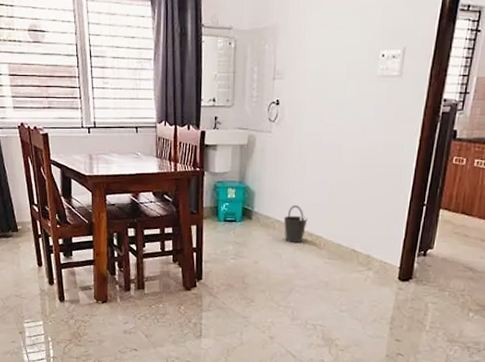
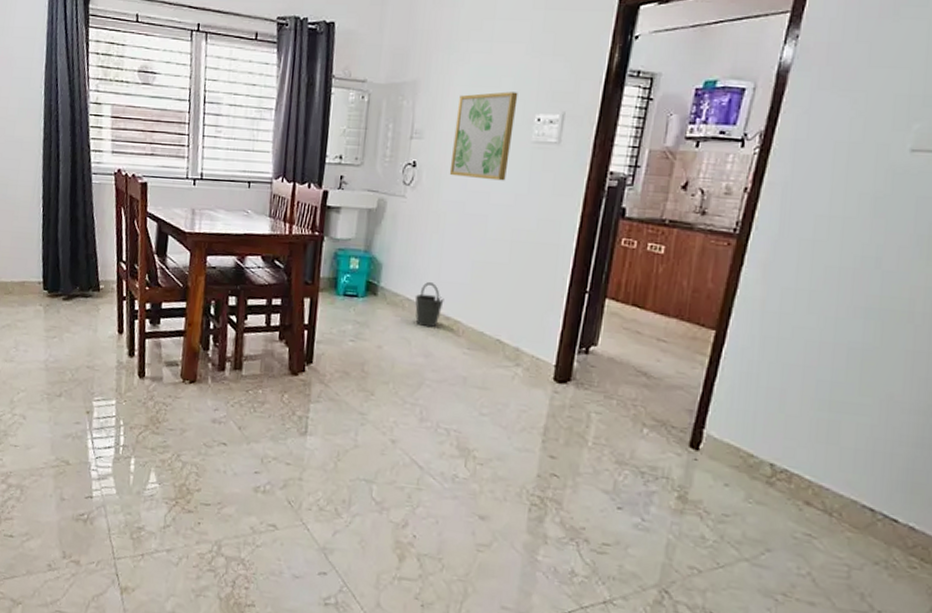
wall art: none [308,31,365,113] -> present [449,91,518,181]

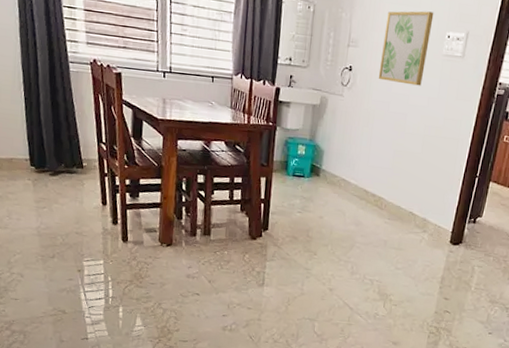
bucket: present [415,282,444,328] -> none [349,166,372,203]

